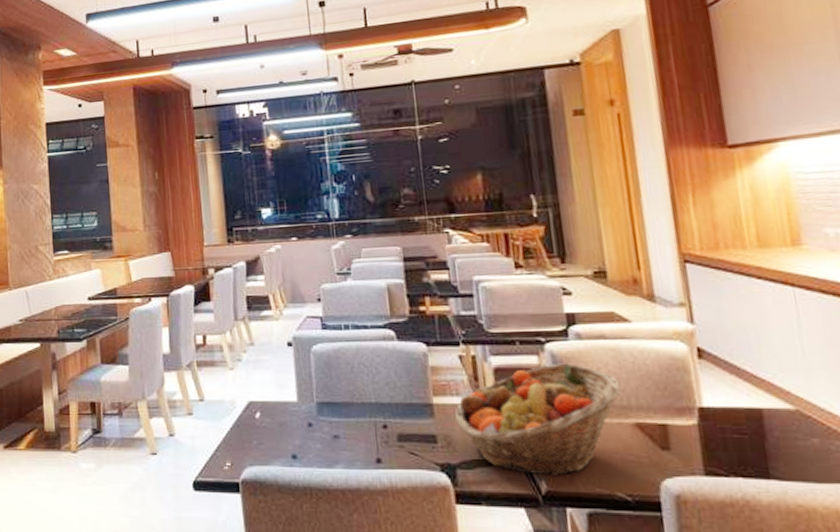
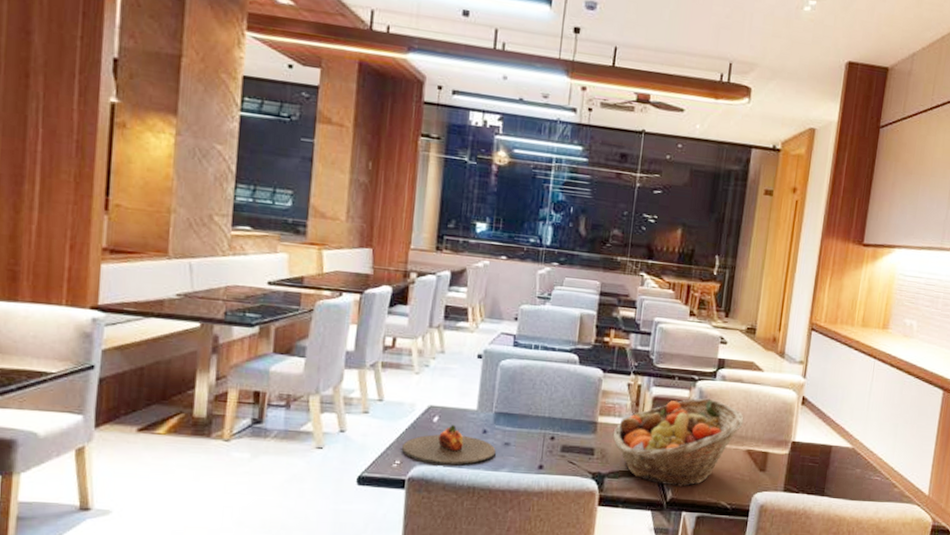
plate: none [229,419,326,464] -> present [401,424,496,466]

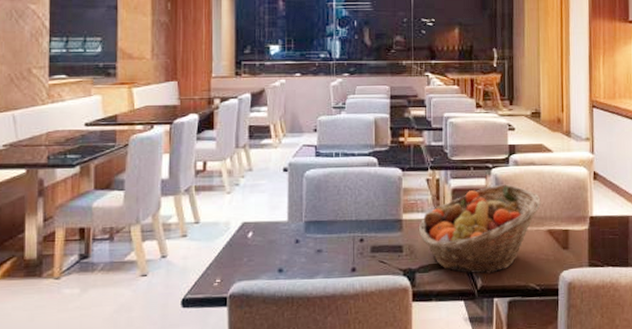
plate: present [401,424,496,466] -> none [220,237,309,279]

